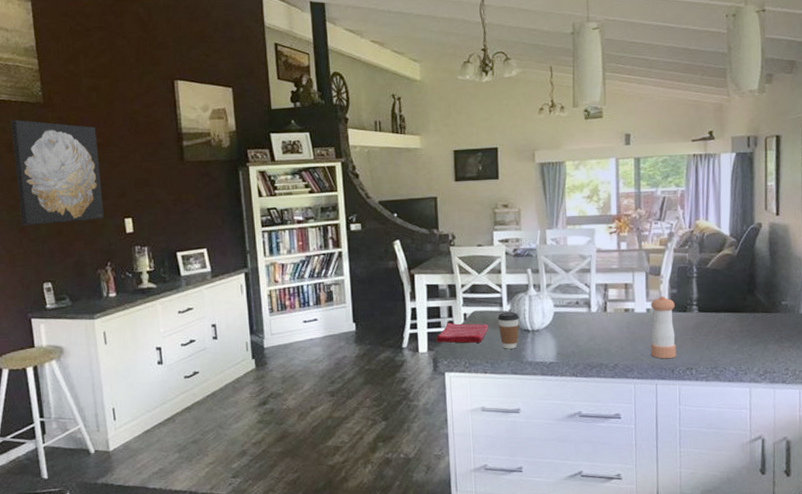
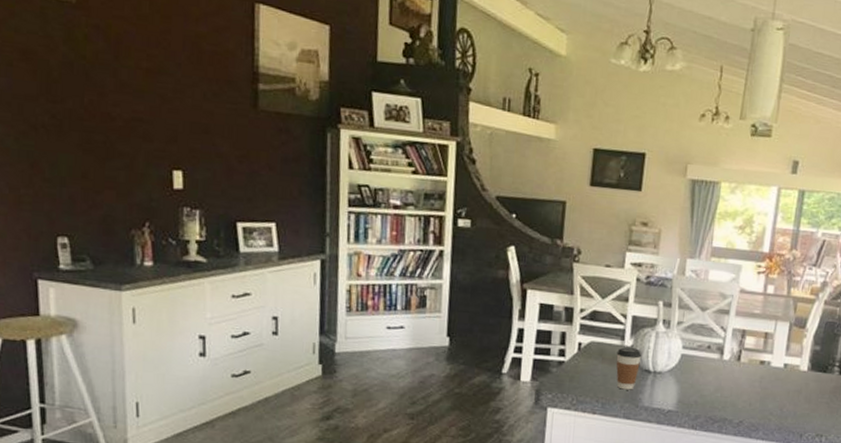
wall art: present [11,119,104,225] -> none [28,18,146,167]
dish towel: present [436,323,489,343] -> none [542,351,606,378]
pepper shaker: present [650,295,676,359] -> none [780,351,816,422]

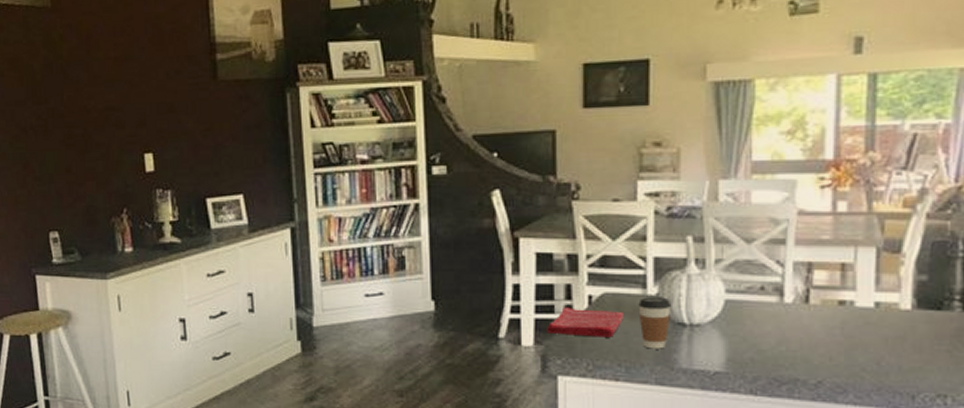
dish towel: none [542,351,606,378] -> present [547,307,625,337]

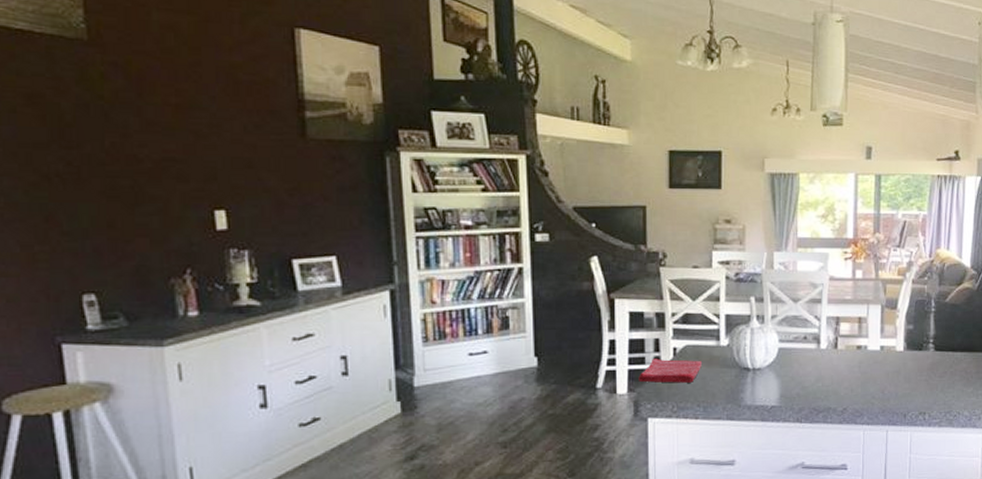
coffee cup: present [638,297,672,349] -> none [713,347,739,391]

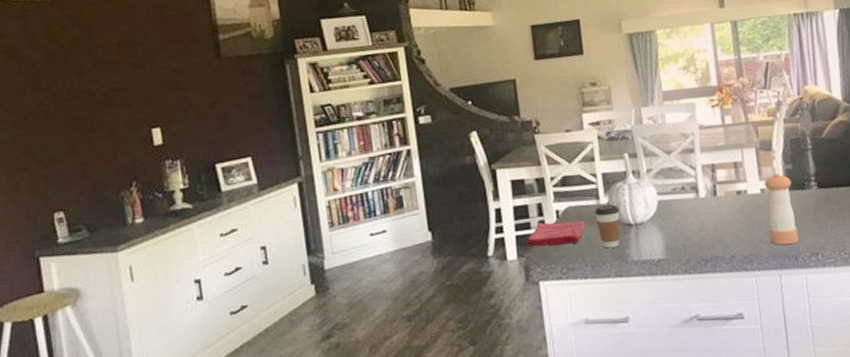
coffee cup: none [713,347,739,391] -> present [594,204,620,249]
pepper shaker: none [882,332,910,403] -> present [764,173,799,246]

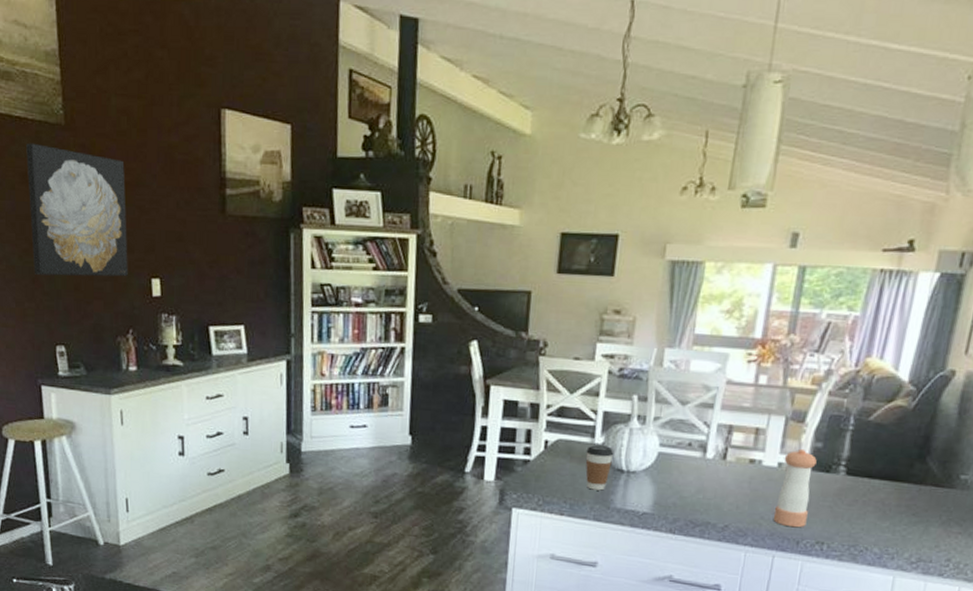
wall art: none [11,21,127,146] -> present [26,142,128,277]
dish towel: present [526,220,586,247] -> none [506,449,574,478]

